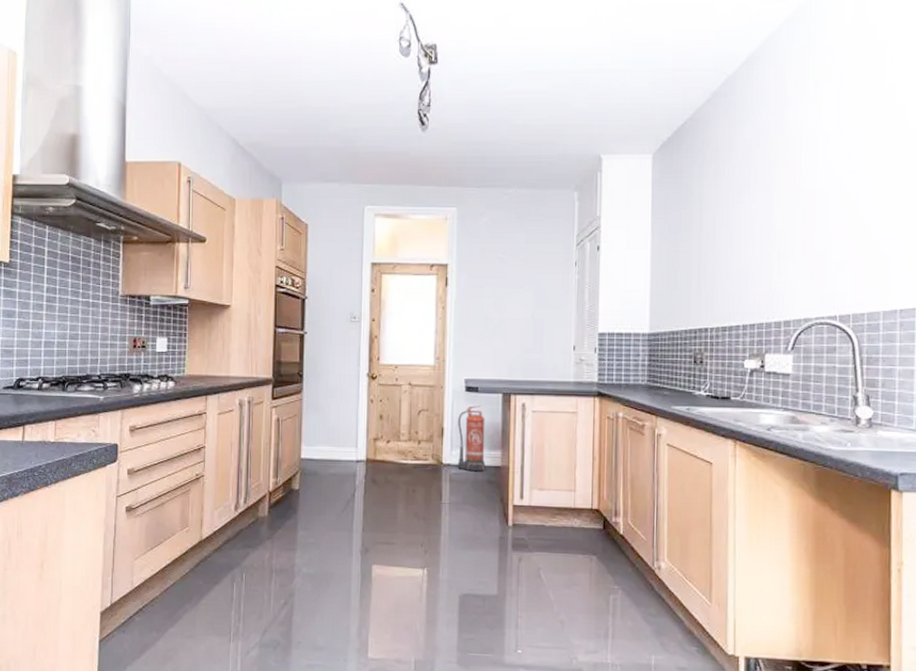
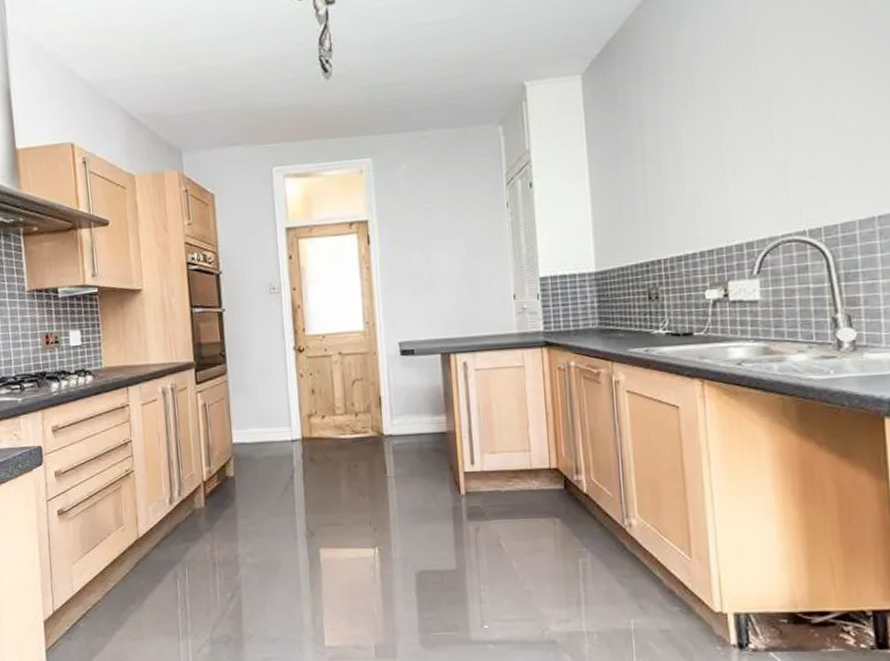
fire extinguisher: present [457,405,486,471] -> none [395,369,430,440]

